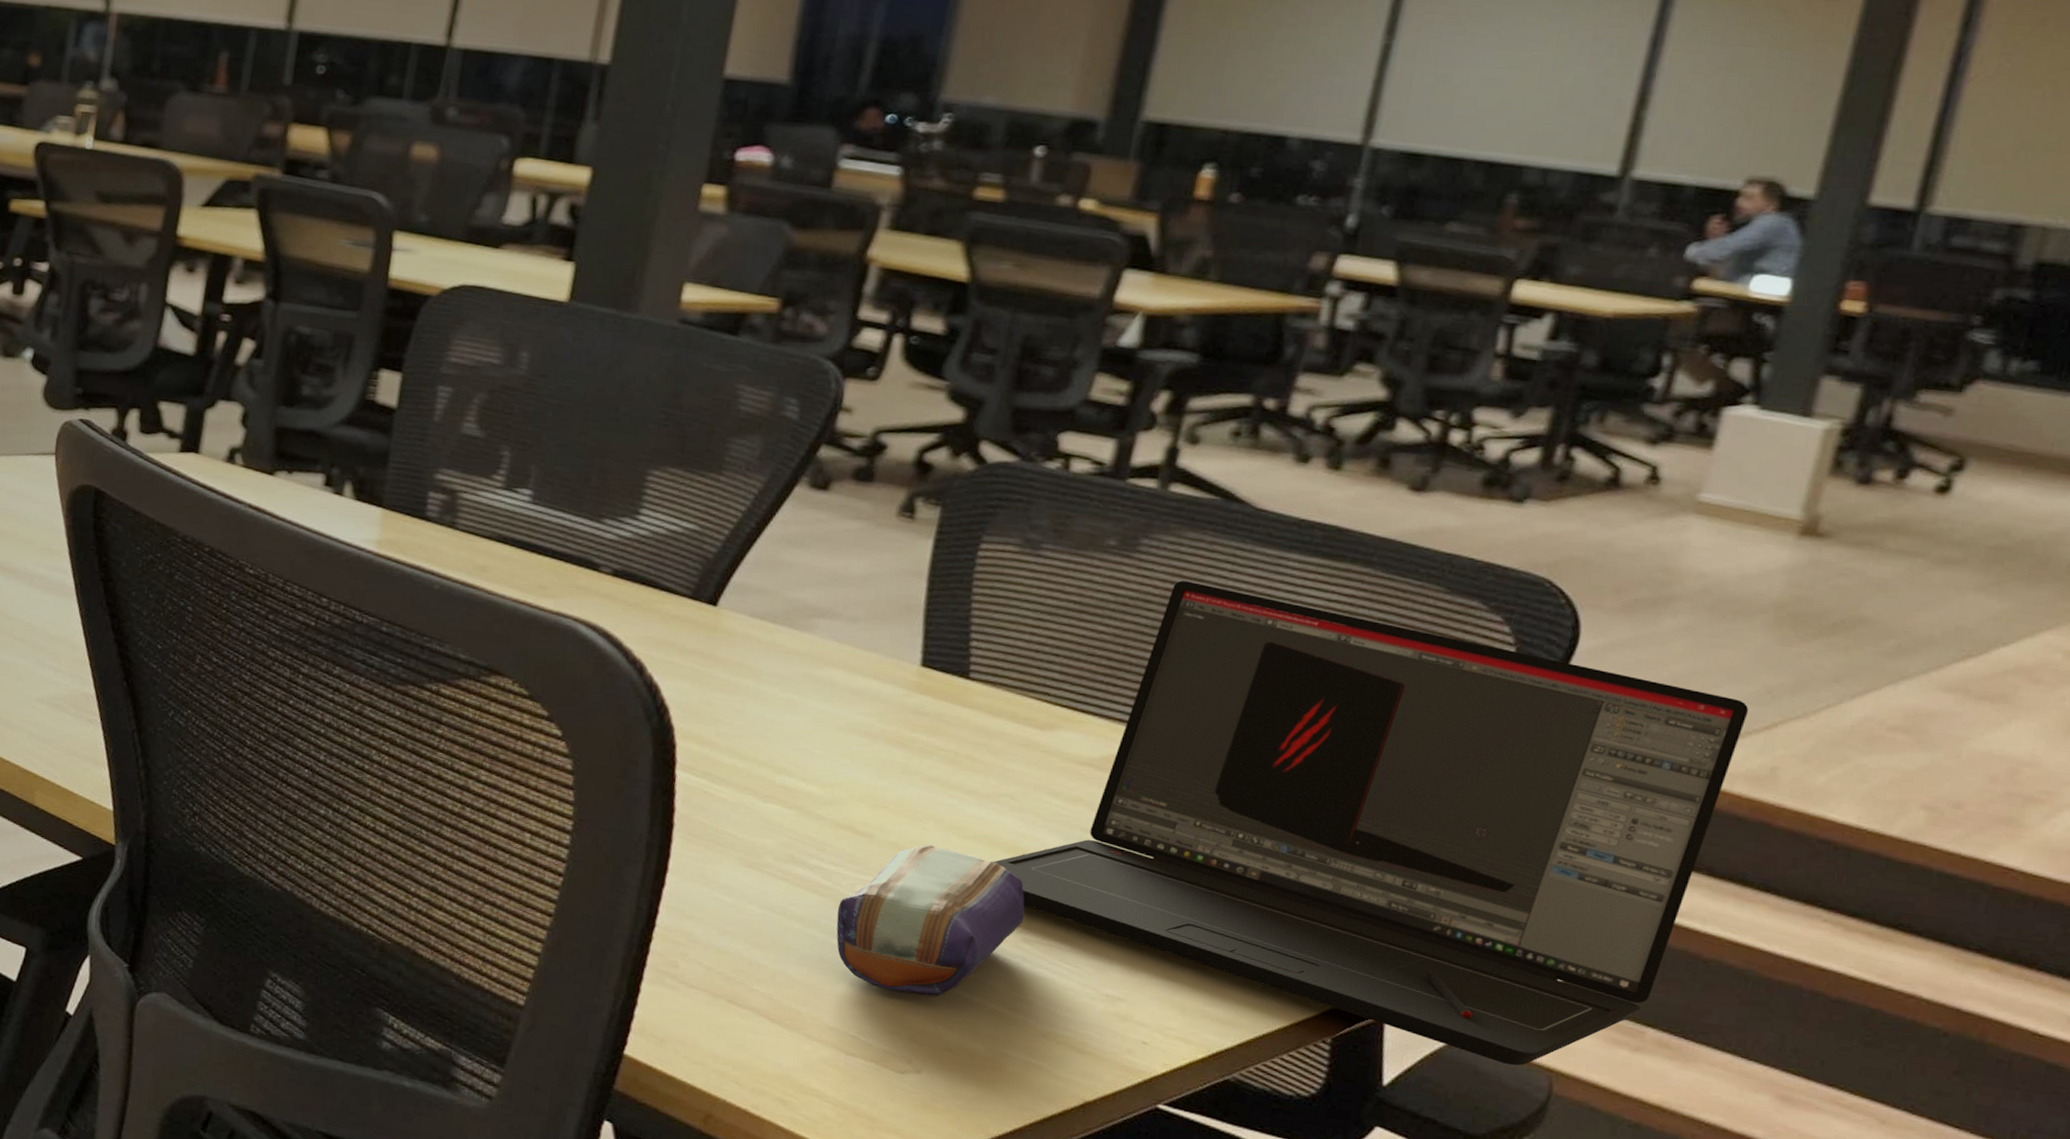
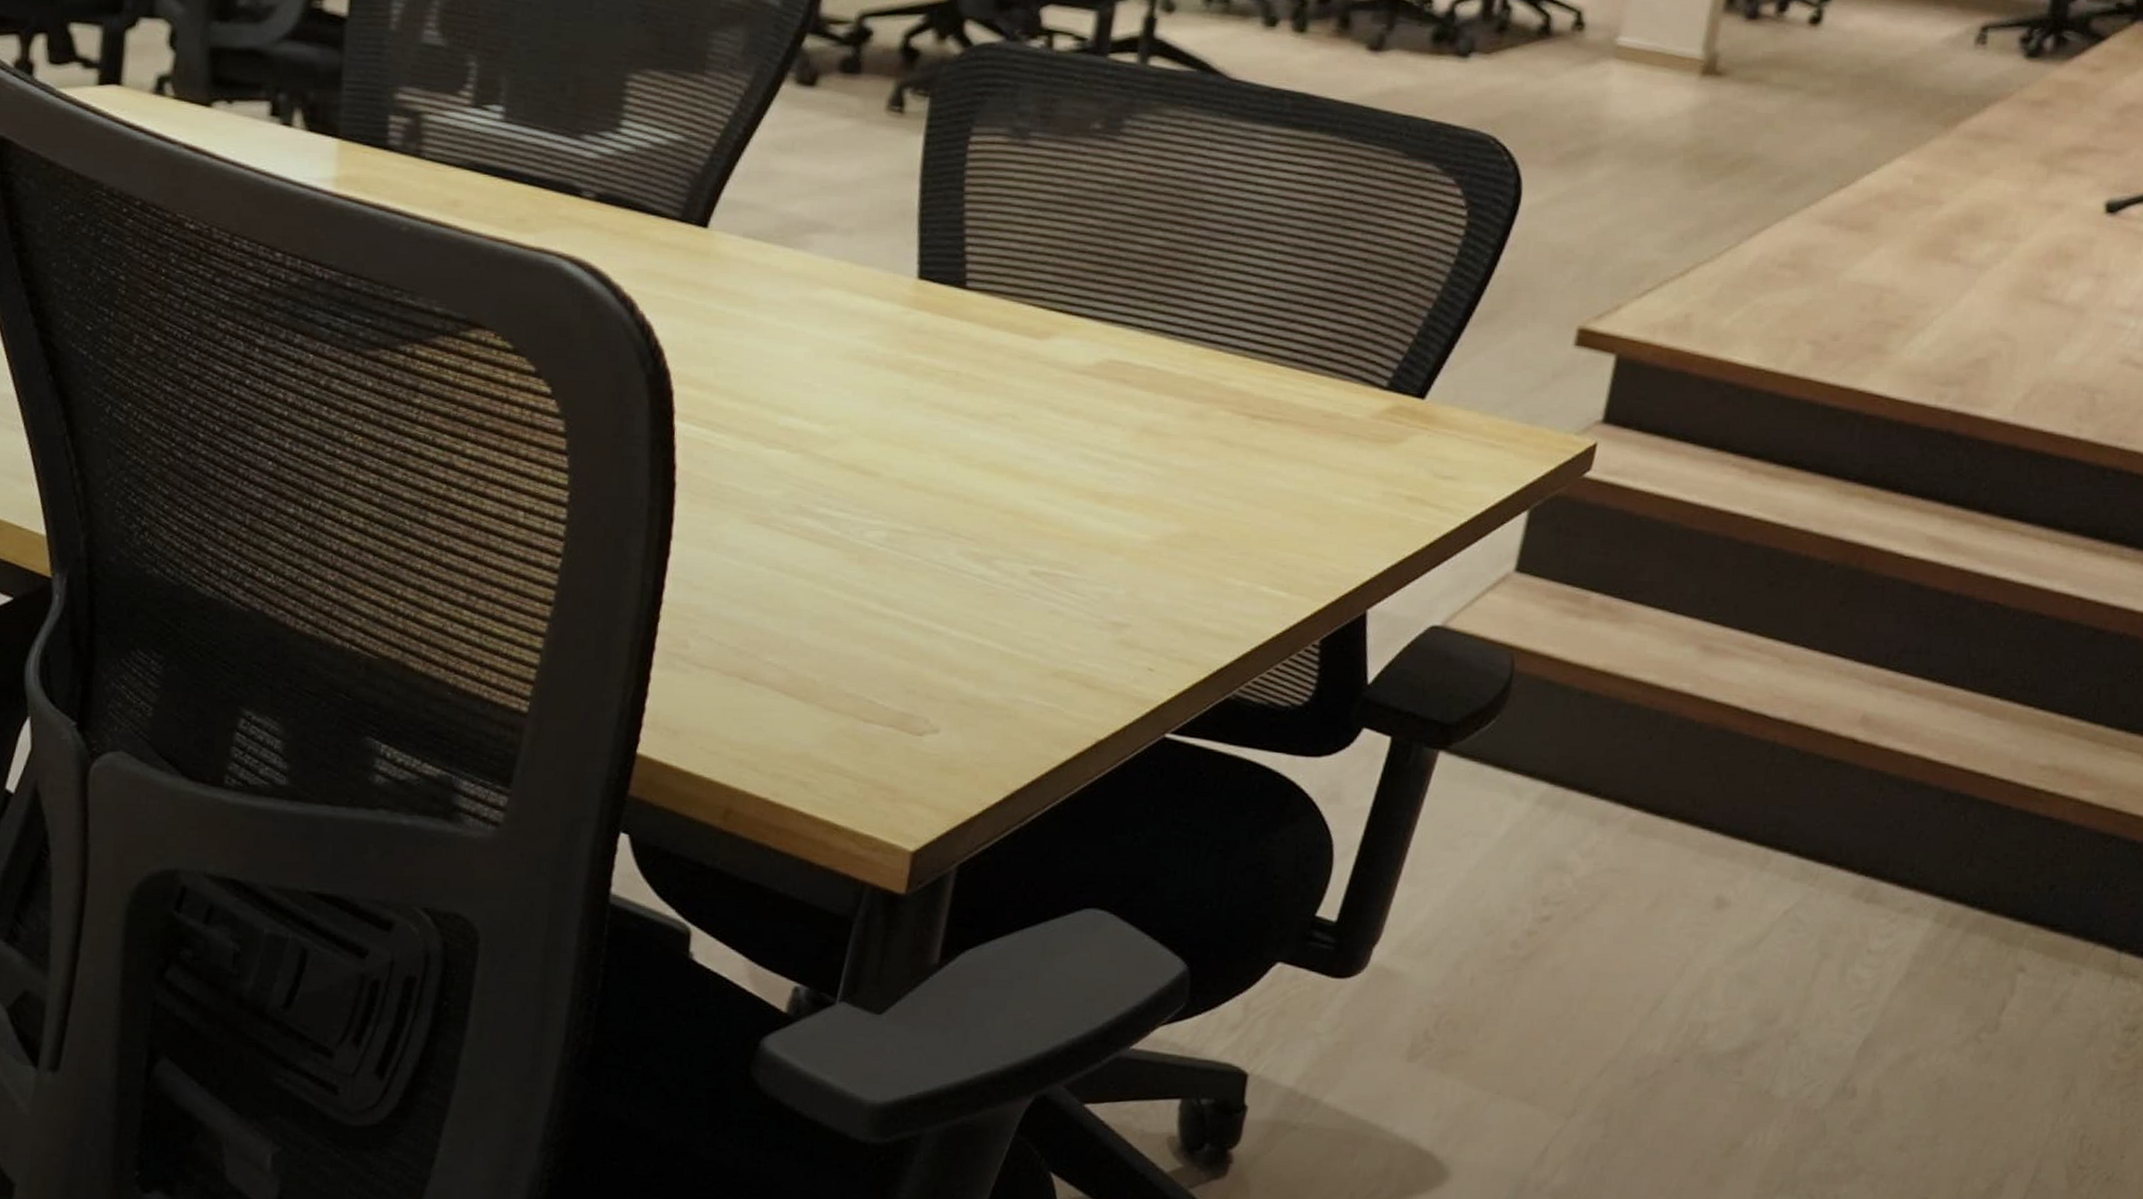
pencil case: present [836,844,1025,997] -> none [847,478,1032,647]
laptop: present [993,580,1749,1066] -> none [999,163,1666,648]

